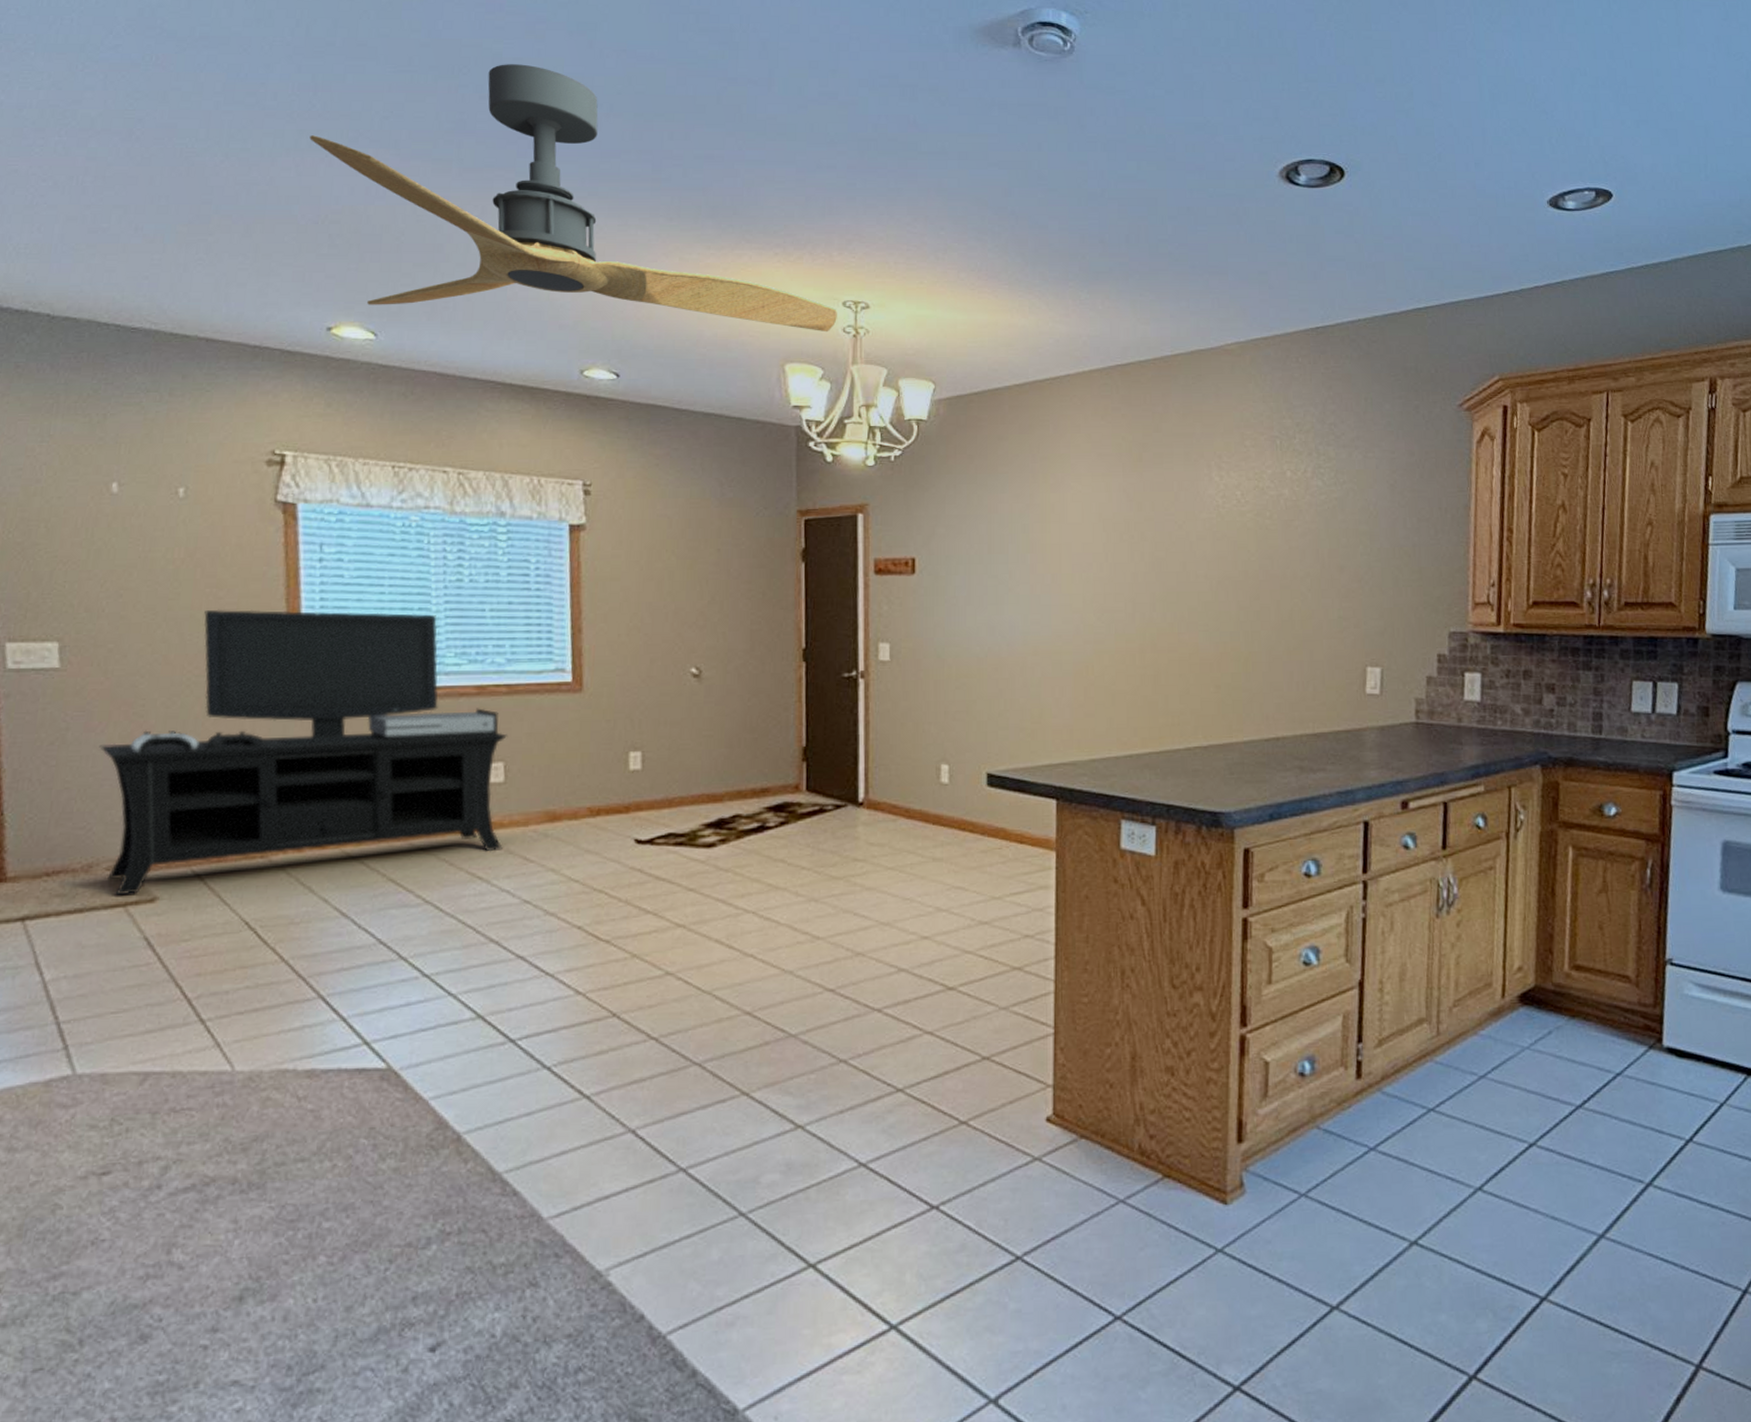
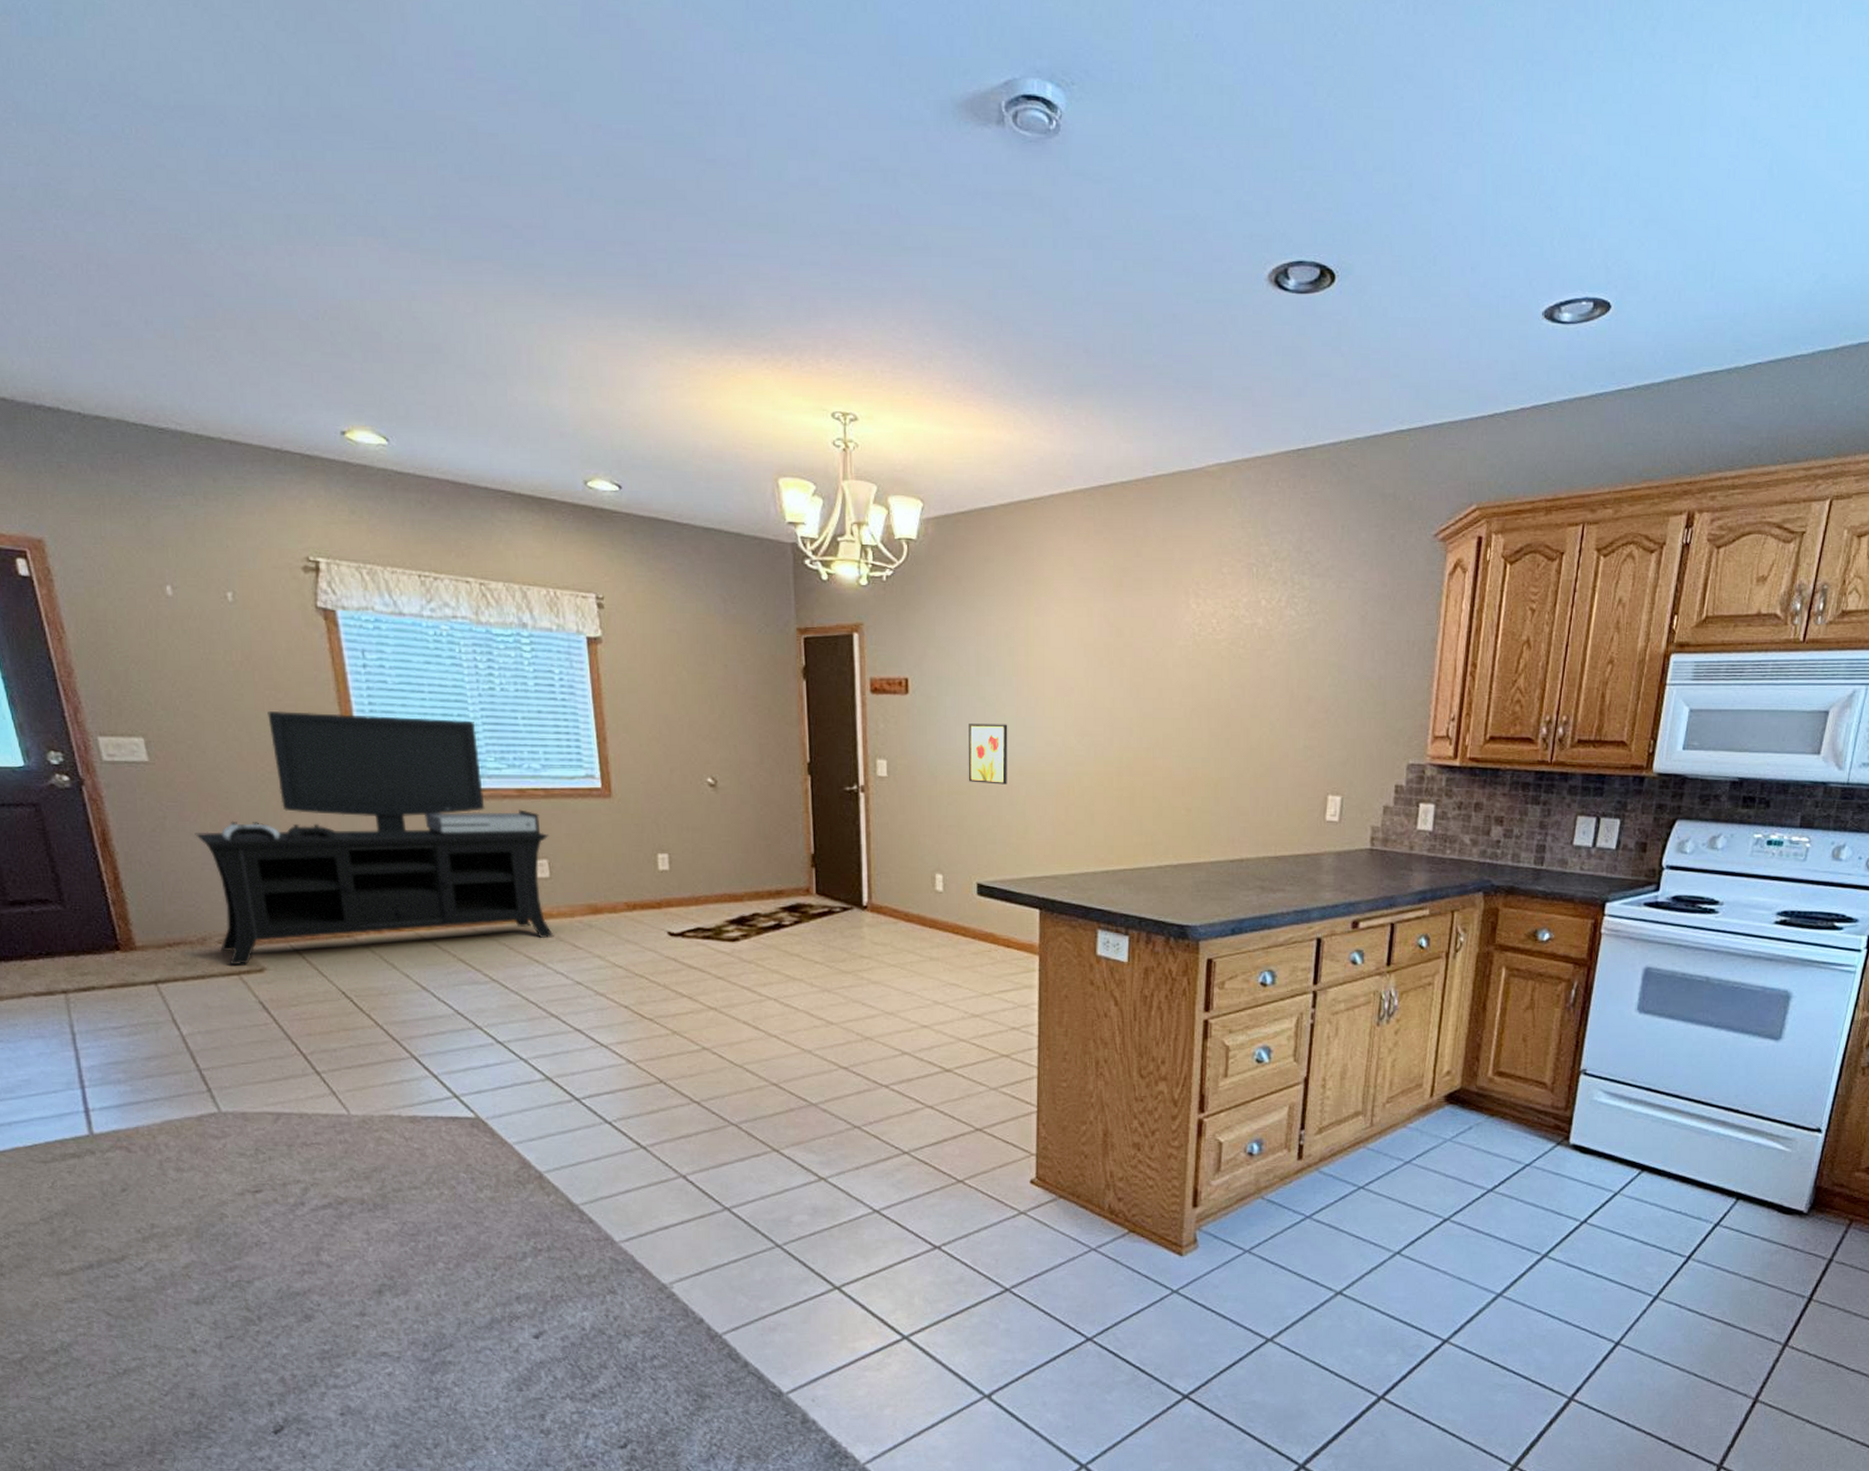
ceiling fan: present [309,64,837,333] -> none [298,140,827,446]
wall art: none [978,602,1022,666] -> present [968,724,1008,785]

